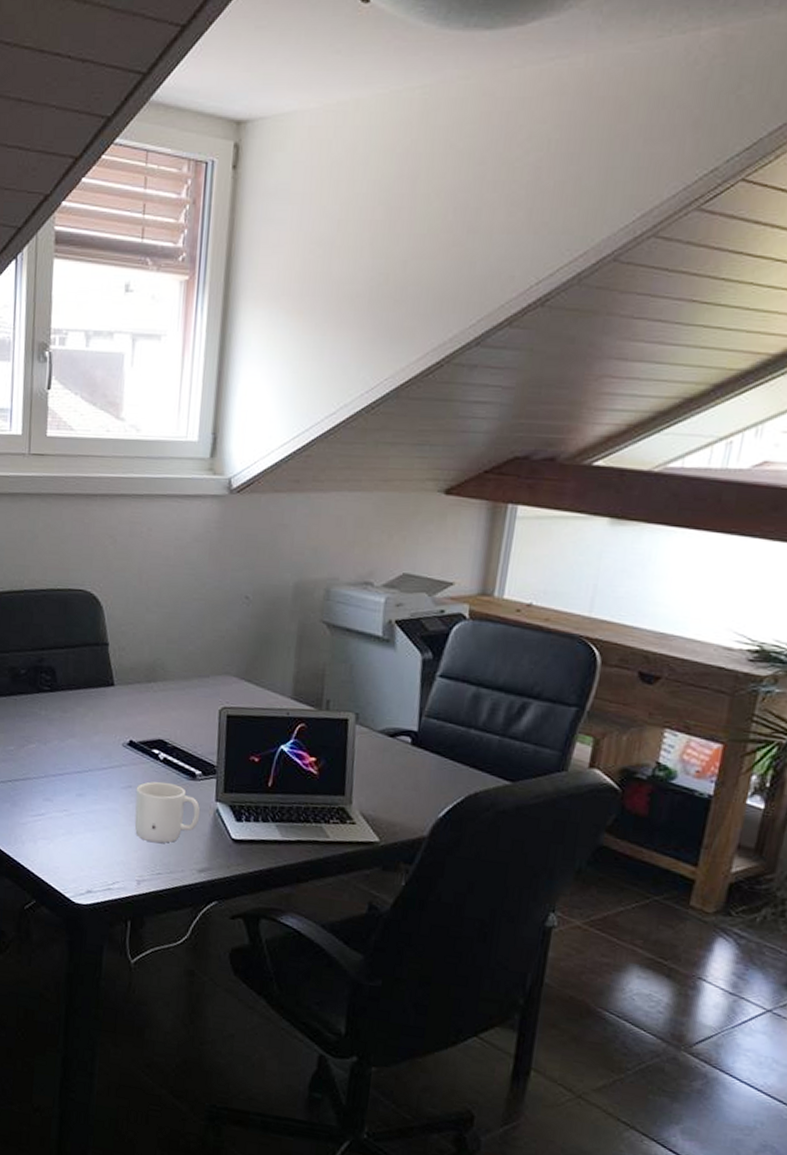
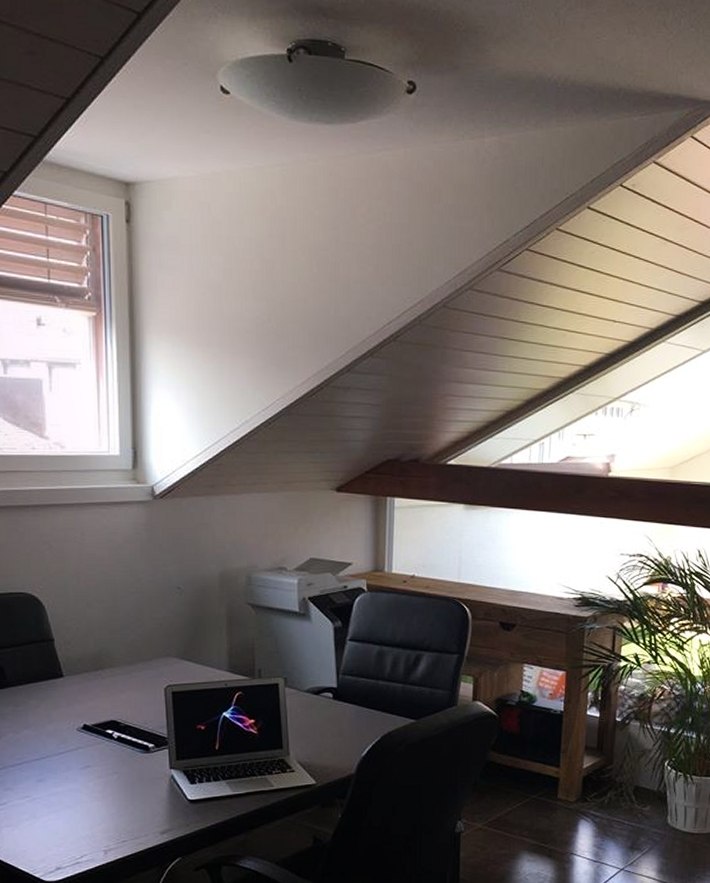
mug: present [134,781,201,844] -> none [94,758,157,814]

